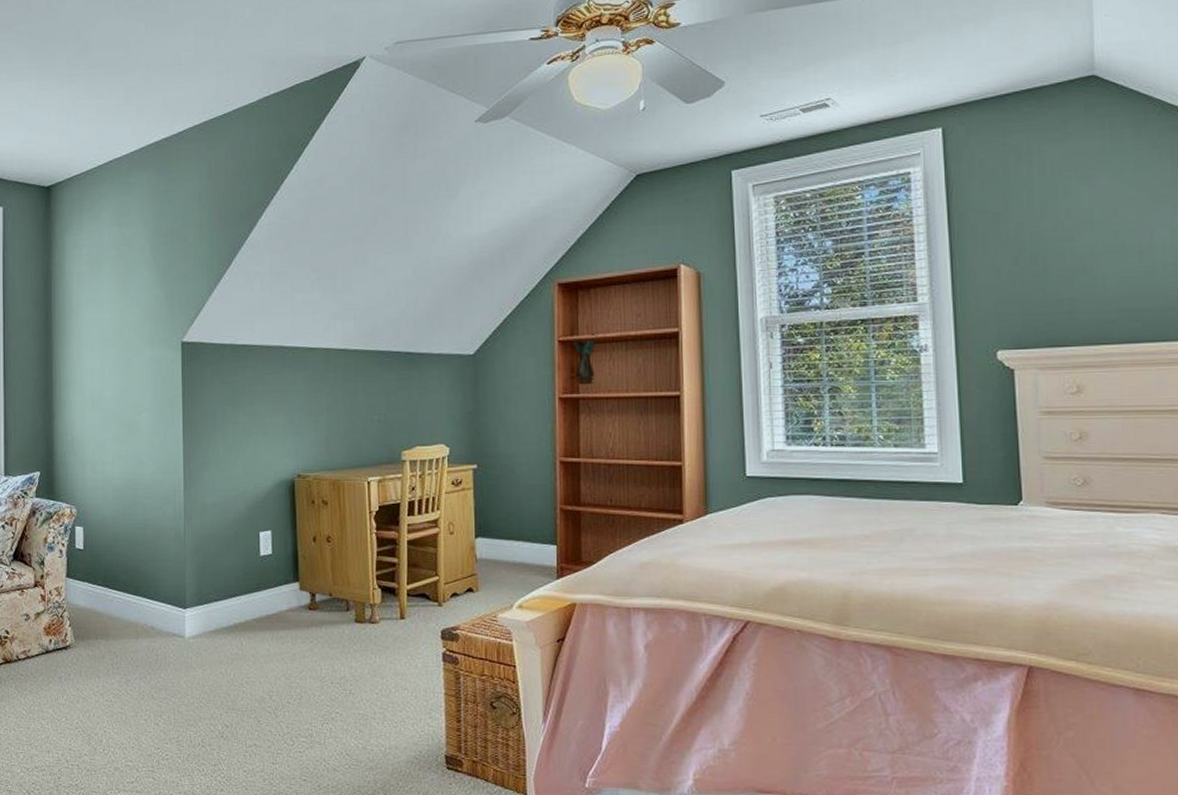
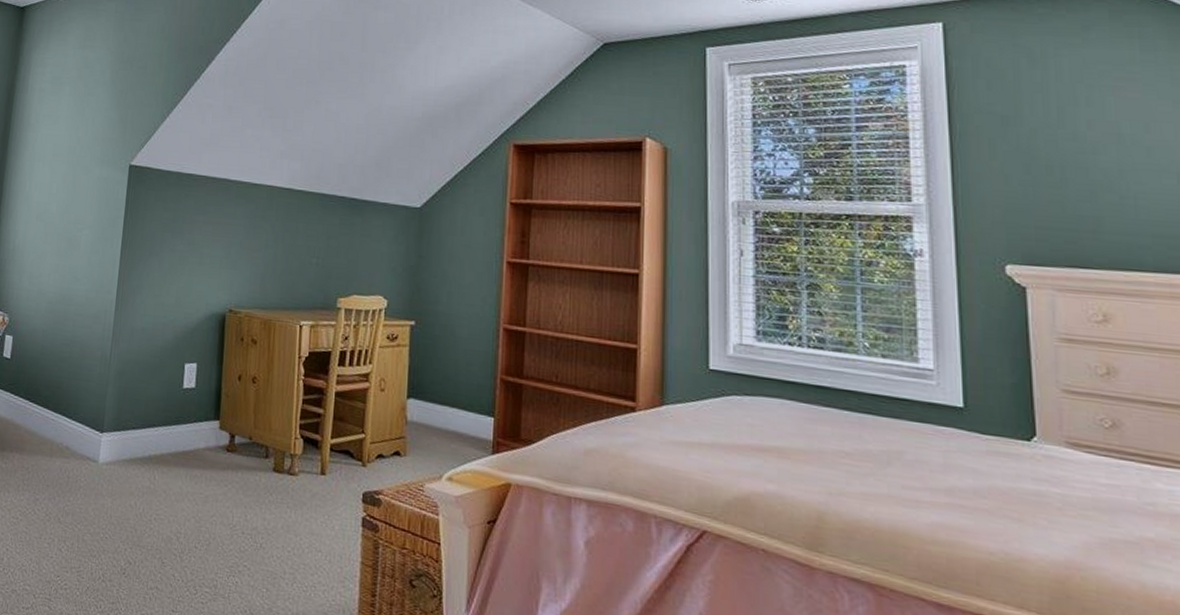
vase: present [574,331,598,385] -> none [526,197,553,252]

